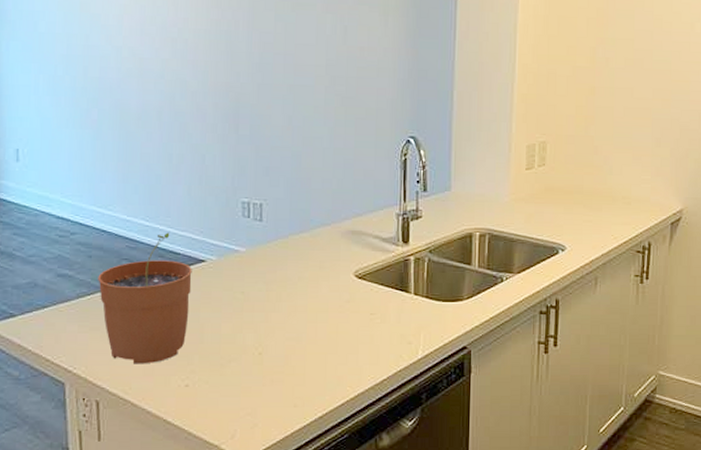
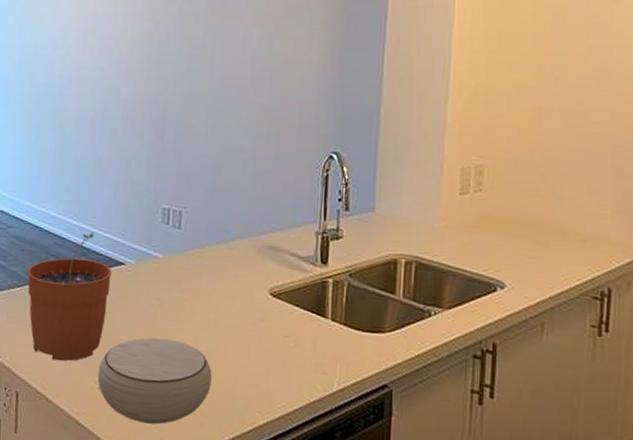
bowl: none [184,330,302,412] -> present [97,337,212,425]

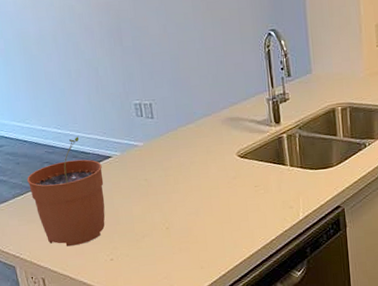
bowl: present [97,337,212,425] -> none [107,208,204,278]

